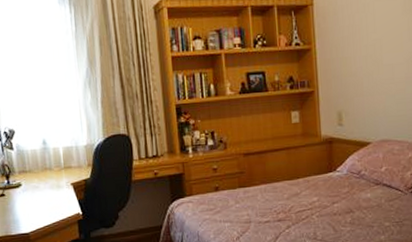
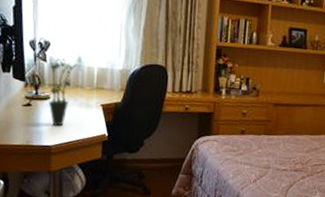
potted plant: none [17,144,45,212] -> present [49,58,79,126]

